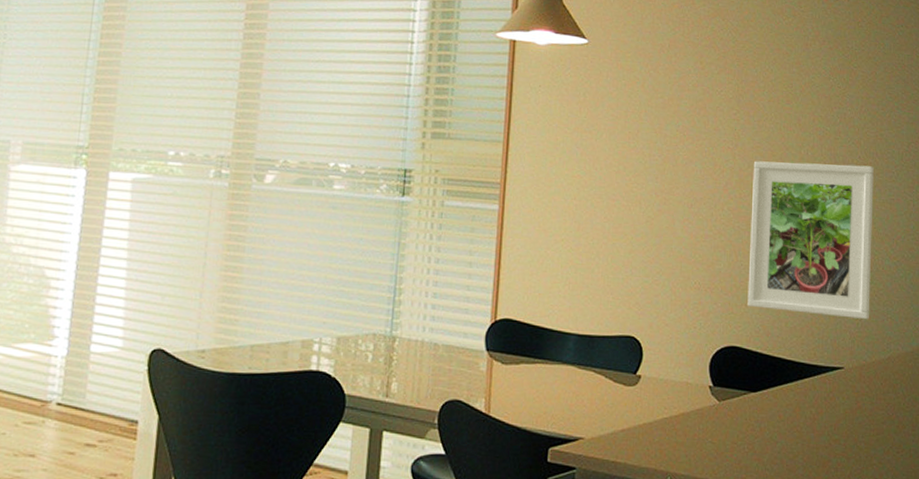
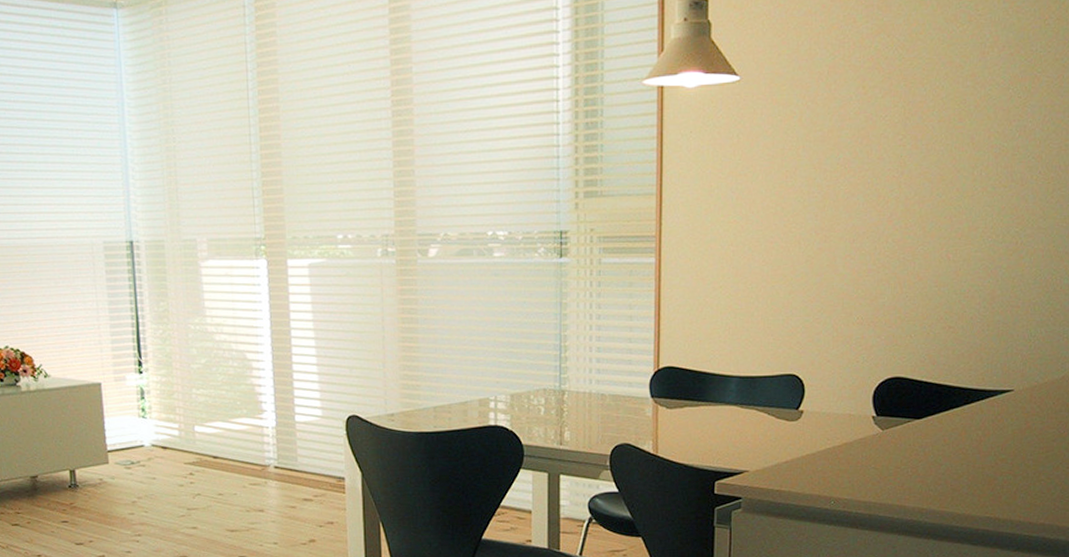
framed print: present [747,161,874,320] -> none [913,181,1056,342]

